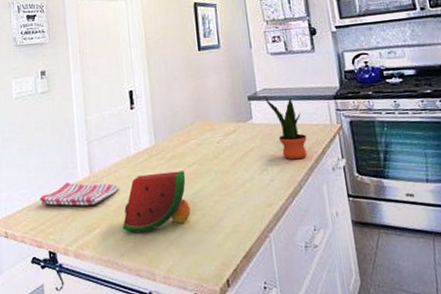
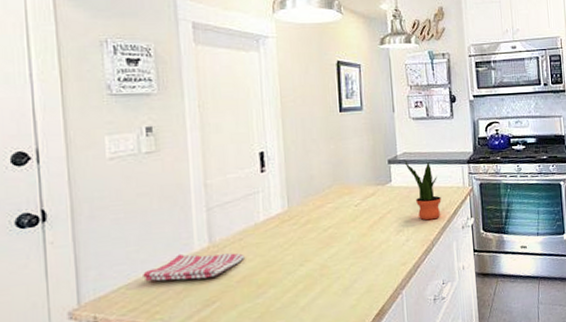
watermelon: present [122,170,191,232] -> none [247,235,325,303]

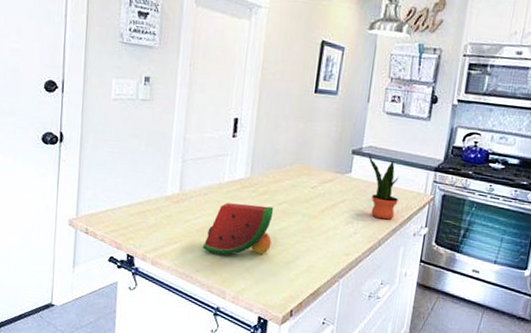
dish towel: present [143,253,245,282] -> none [125,194,206,221]
watermelon: none [247,235,325,303] -> present [202,203,274,255]

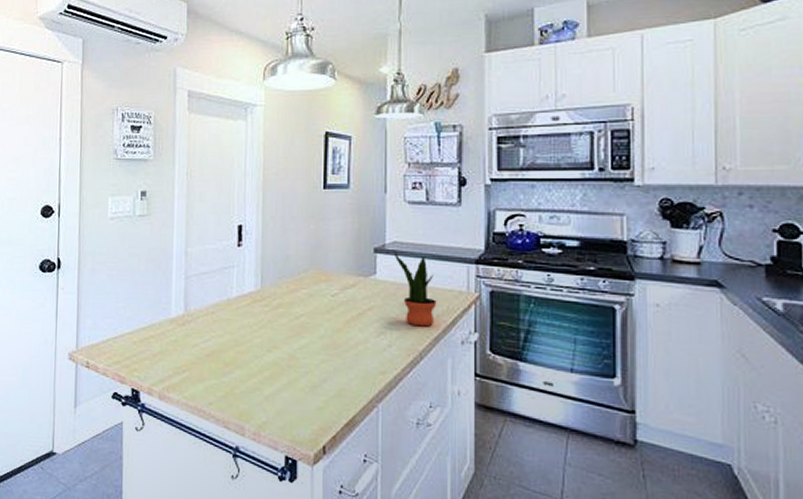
watermelon: present [202,203,274,255] -> none [214,320,292,382]

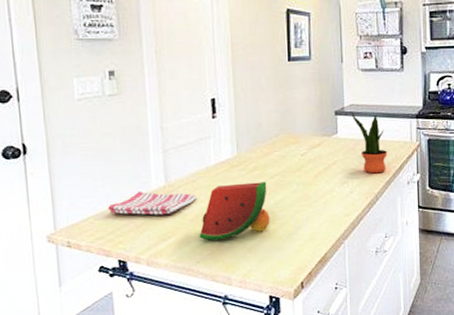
dish towel: none [127,317,215,346] -> present [108,190,197,215]
watermelon: none [214,320,292,382] -> present [199,181,270,241]

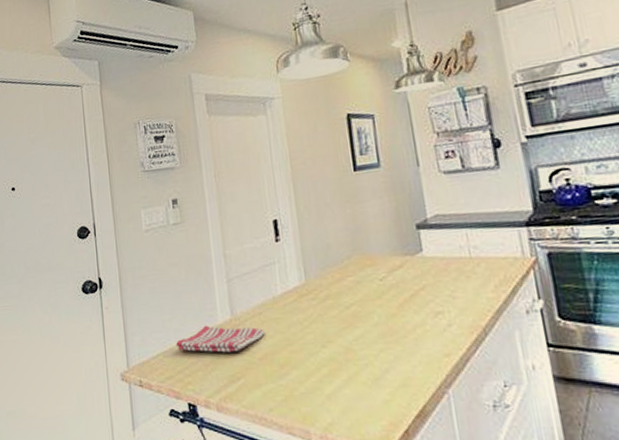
watermelon: present [199,181,270,241] -> none [270,313,351,384]
potted plant: present [351,111,387,174] -> none [437,223,493,301]

